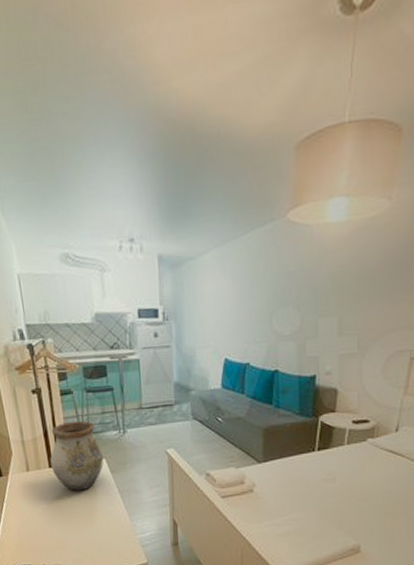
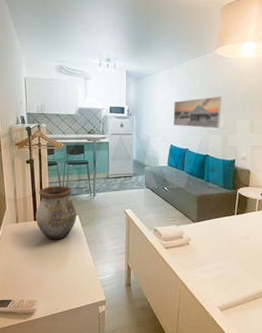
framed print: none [227,283,297,333] -> present [173,96,222,129]

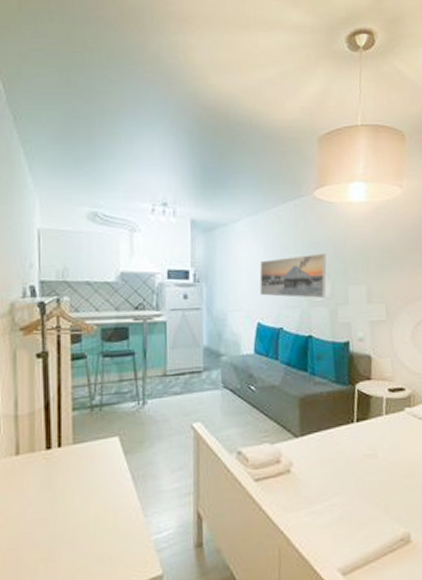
vase: present [36,185,77,240] -> none [49,390,117,480]

